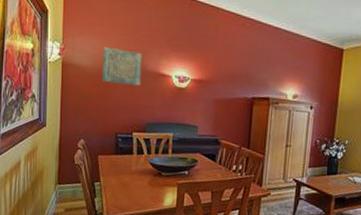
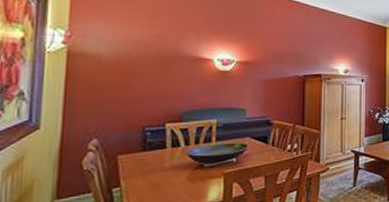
wall art: present [101,46,142,86] -> none [123,32,176,72]

